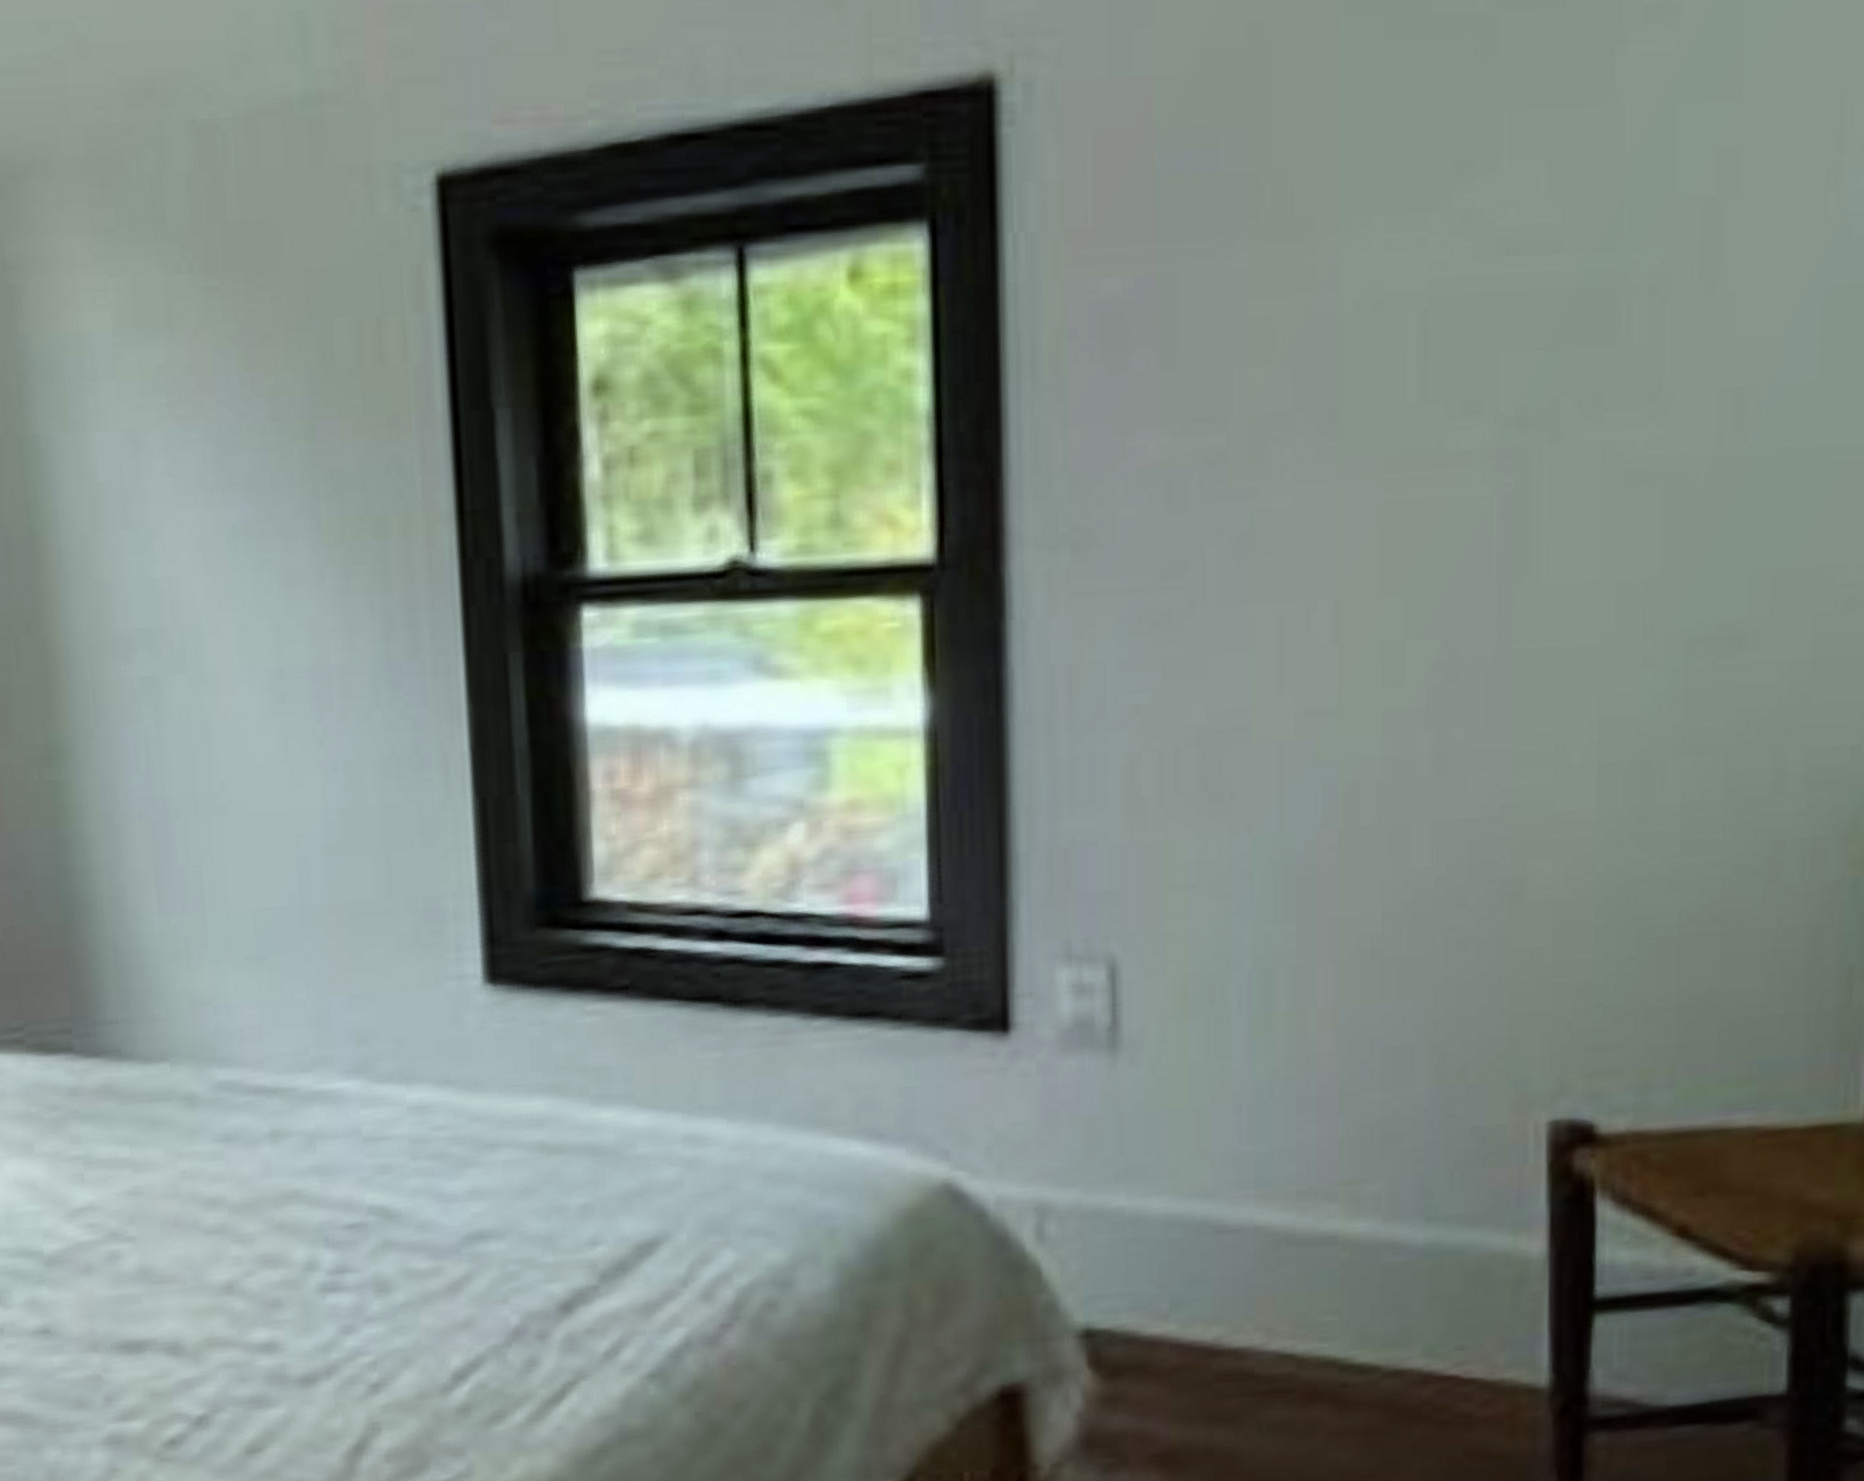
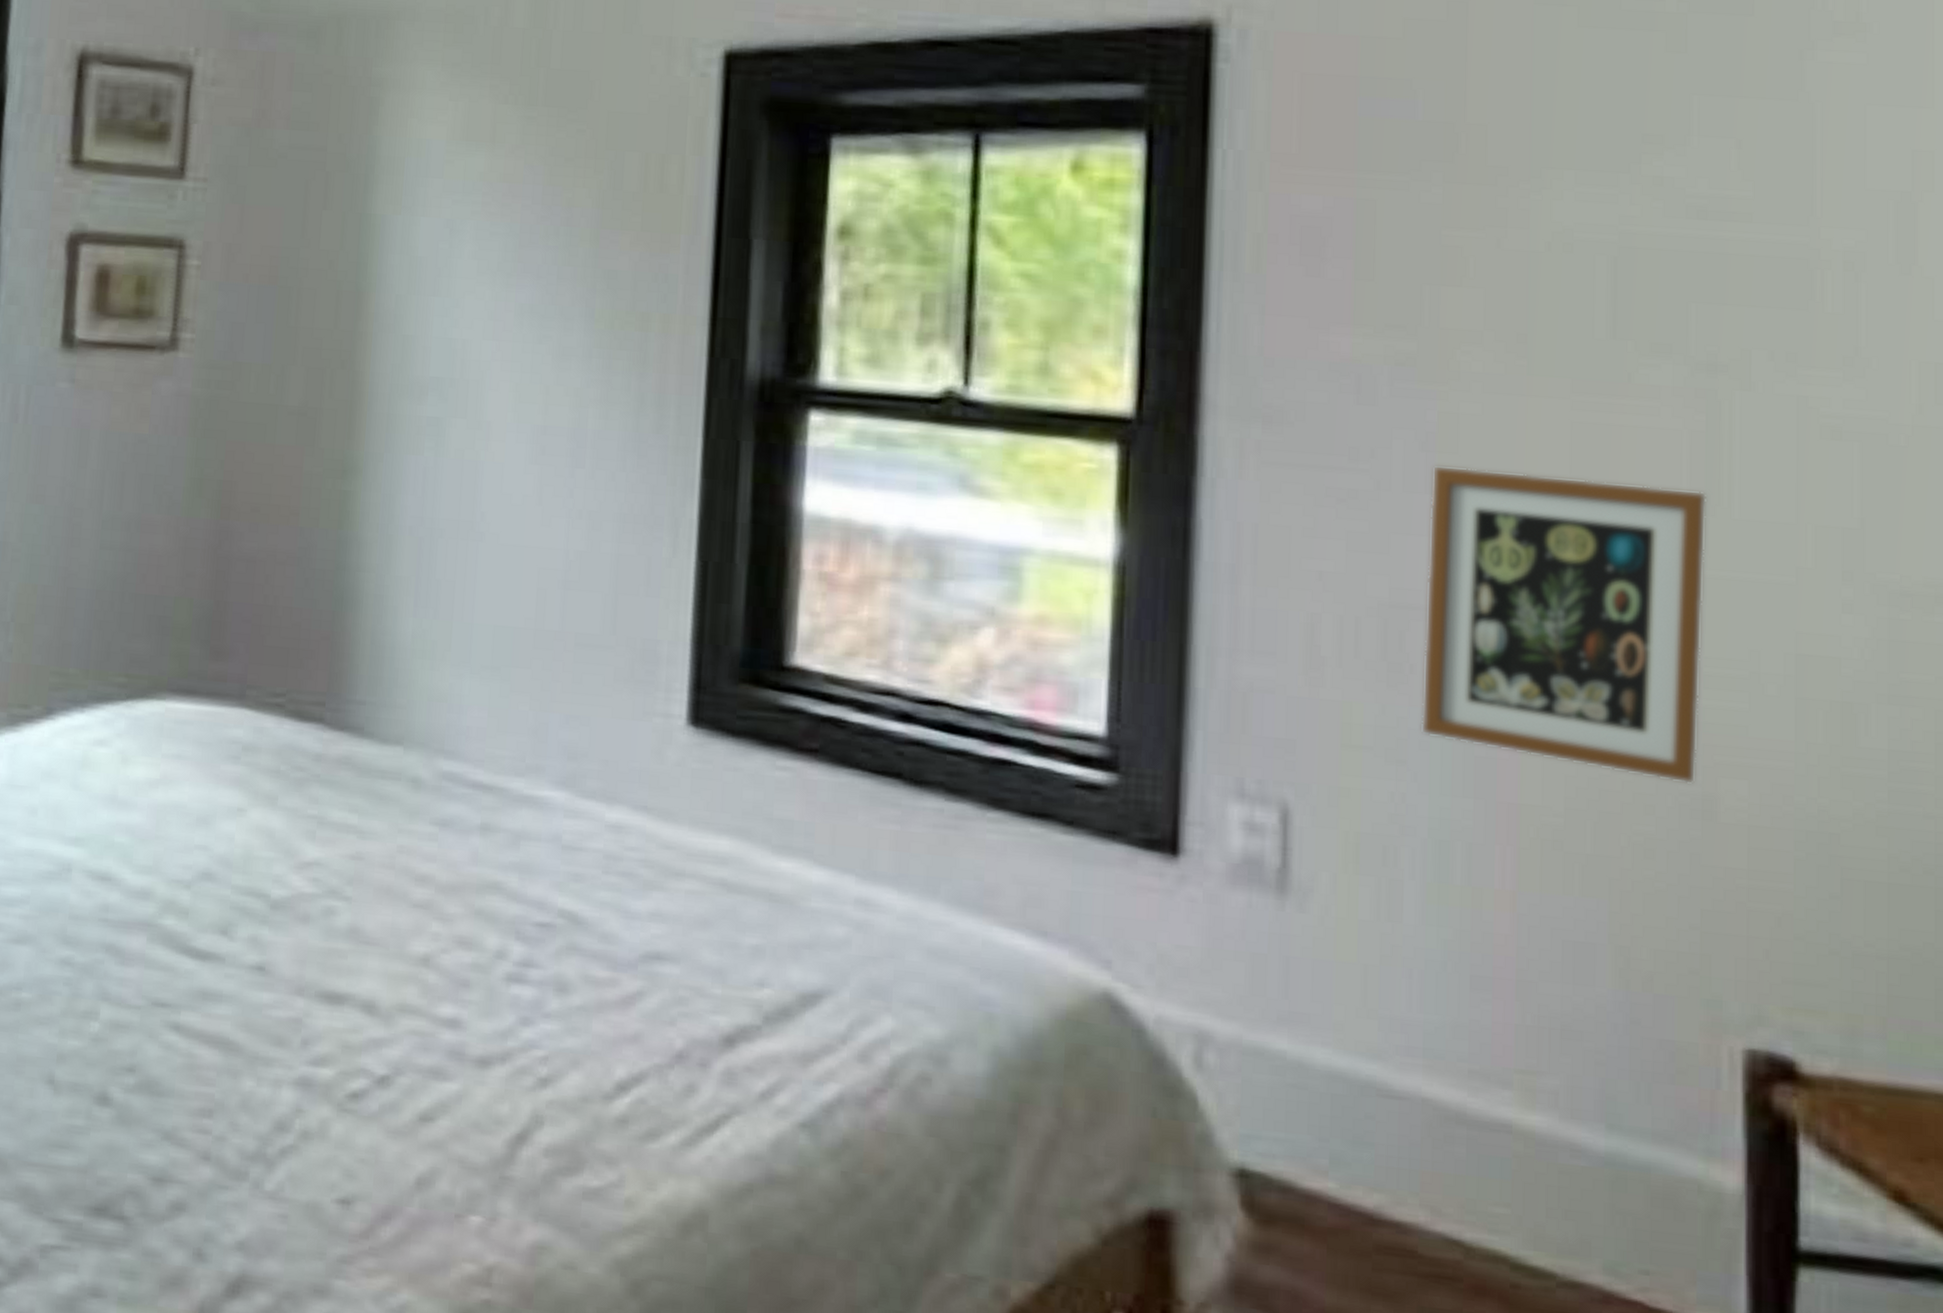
picture frame: none [1242,560,1517,871] -> present [1420,465,1708,785]

